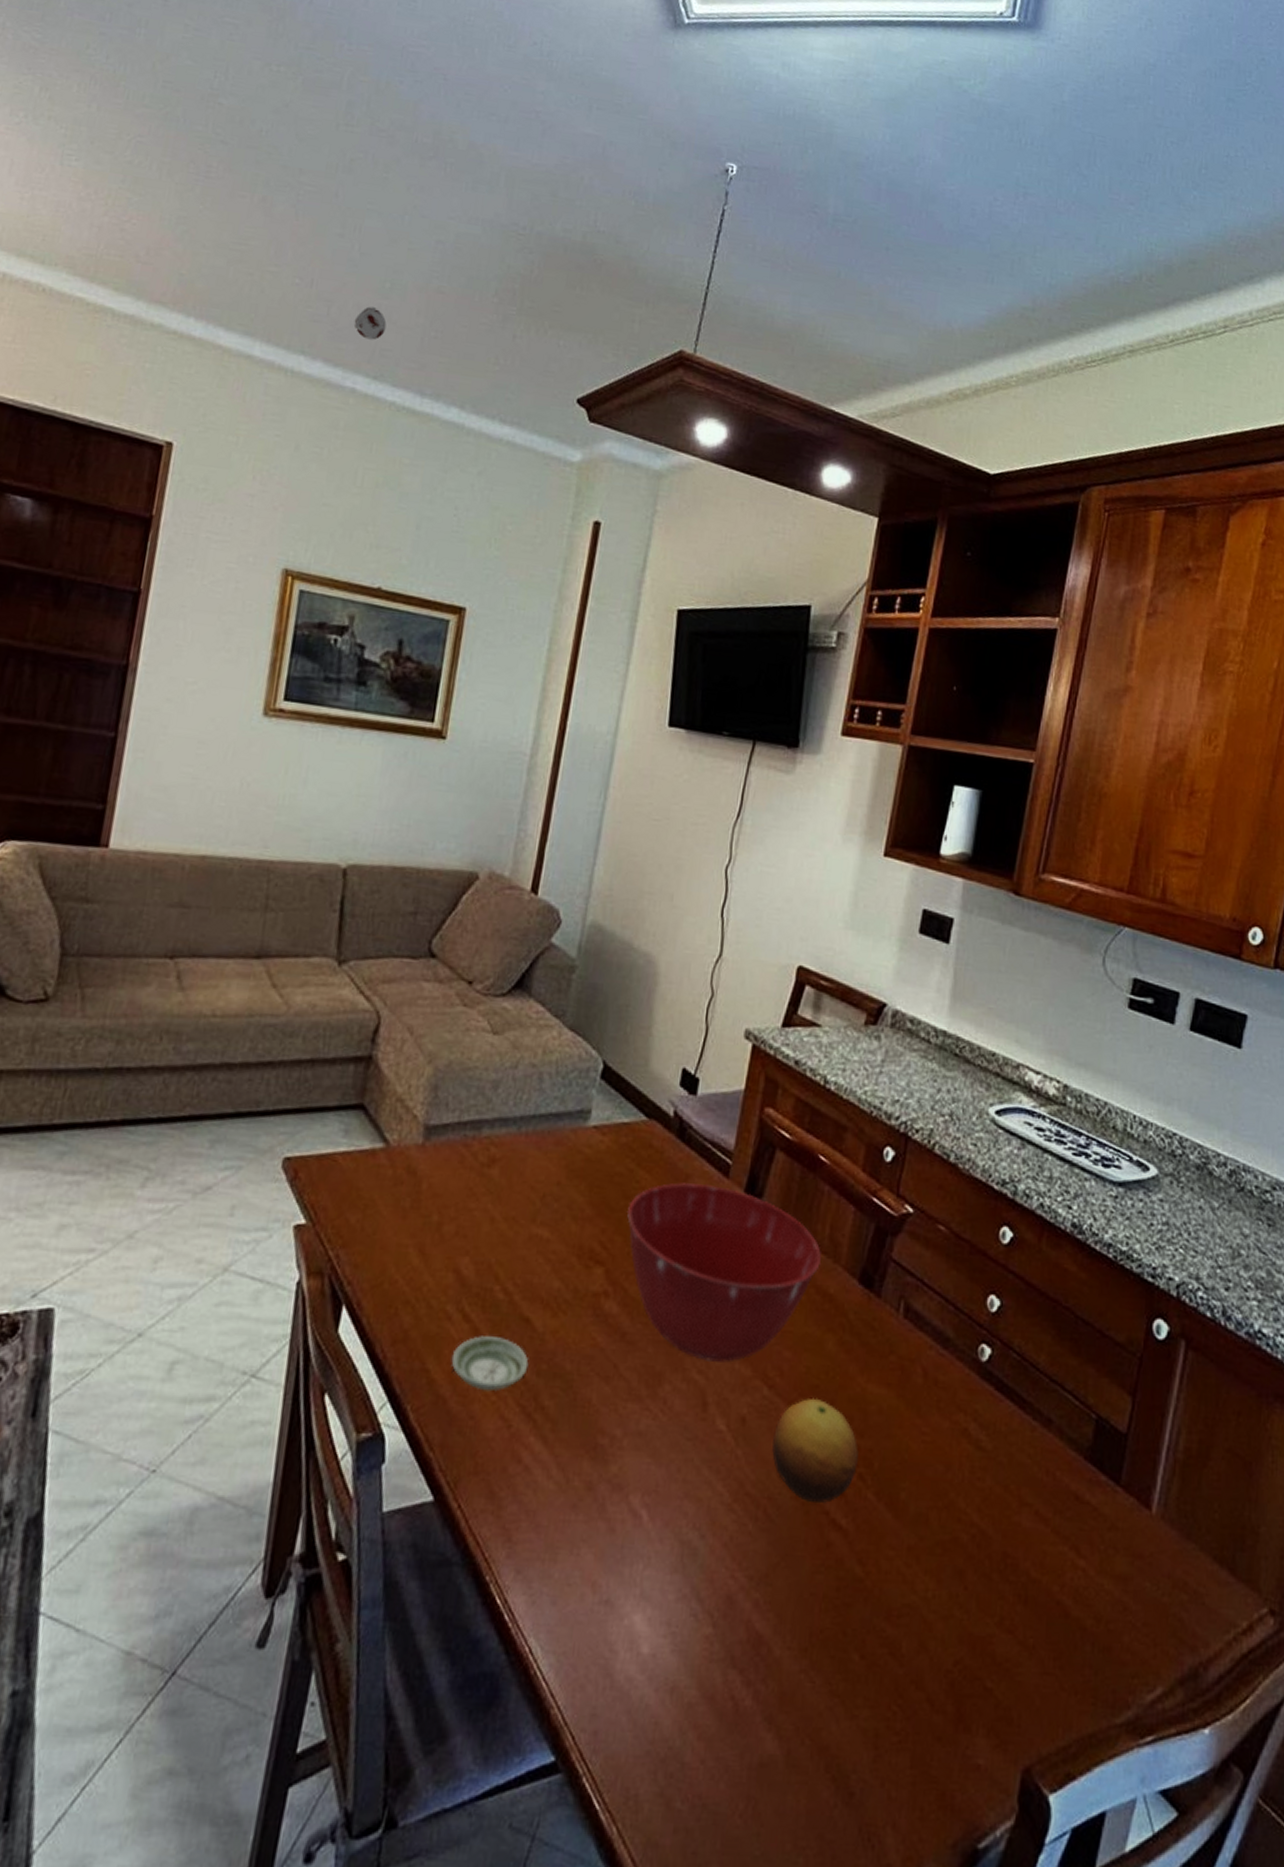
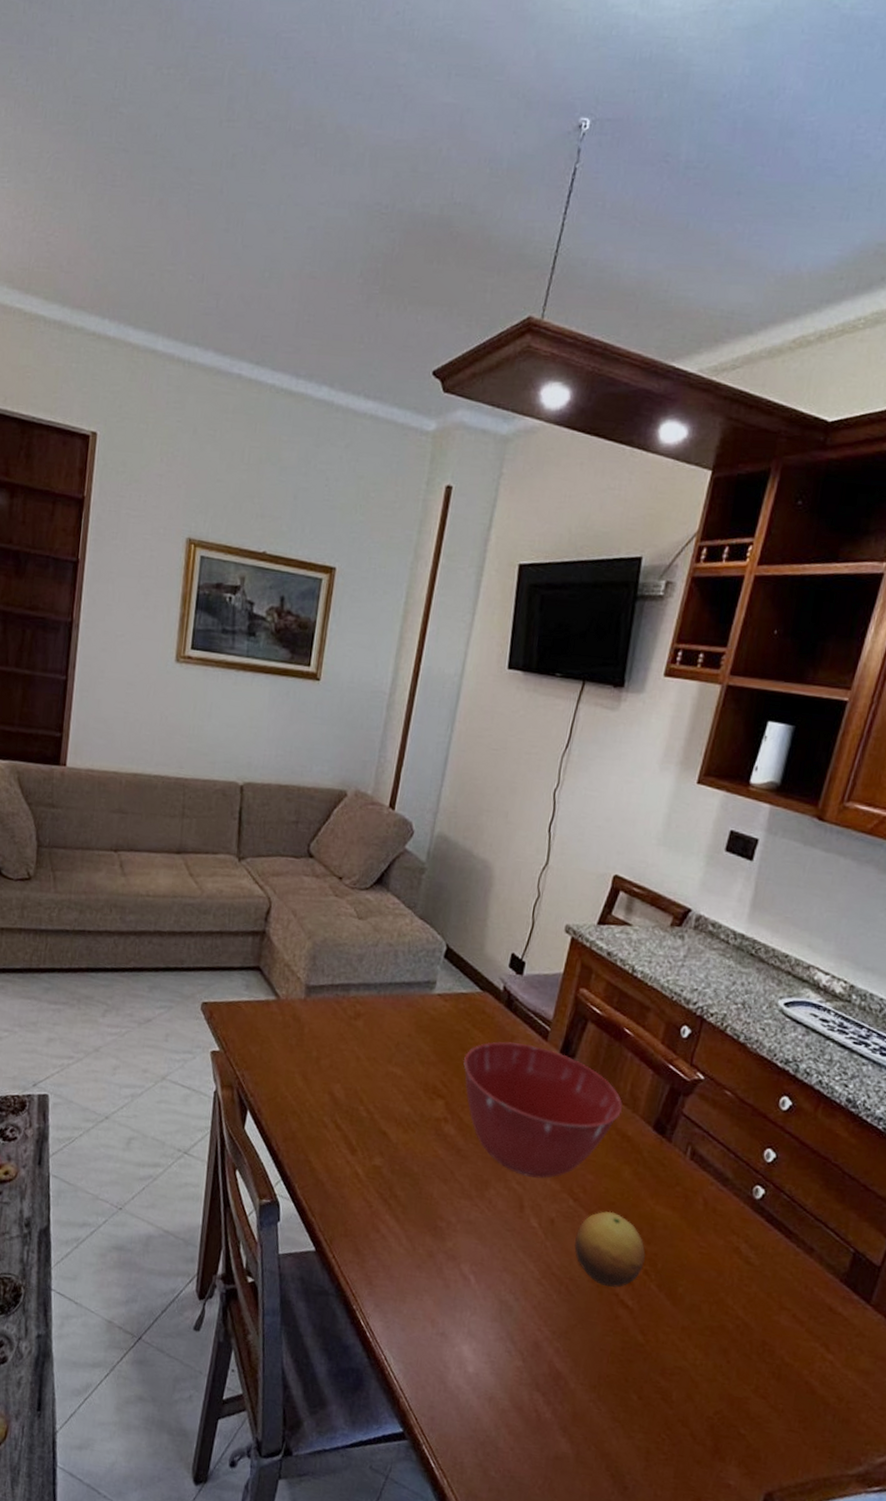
smoke detector: present [353,306,387,340] -> none [238,296,267,328]
saucer: present [451,1336,529,1392] -> none [327,1141,386,1182]

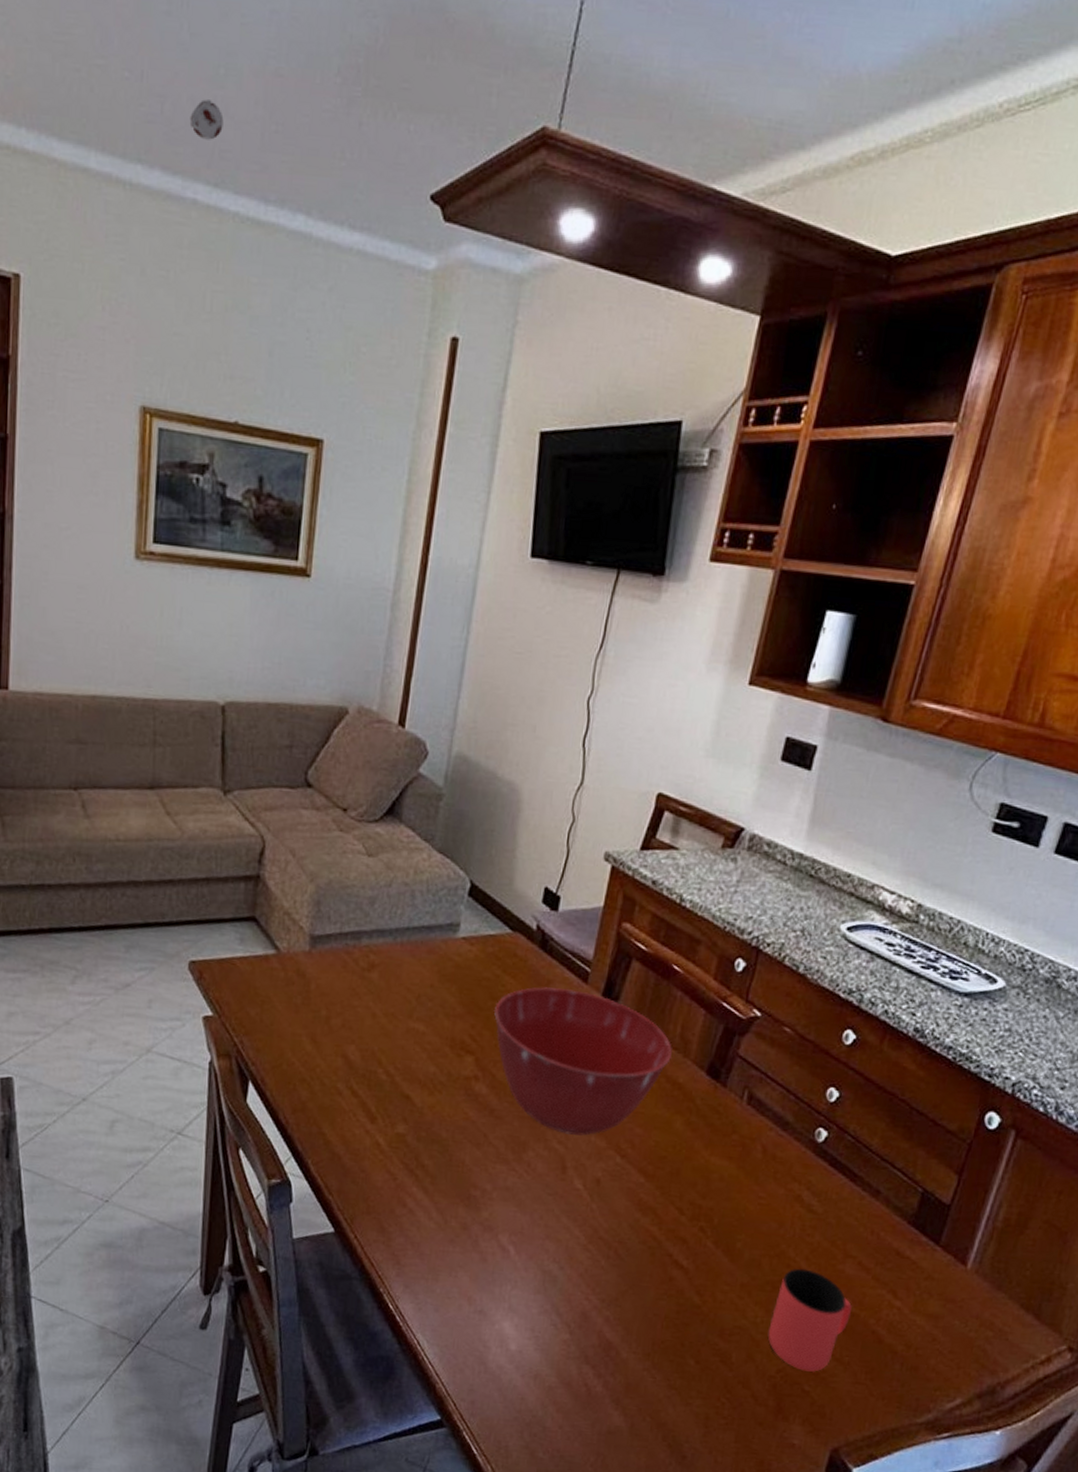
smoke detector: none [238,296,267,328] -> present [189,99,224,140]
fruit: present [574,1211,646,1288] -> none [623,1166,701,1248]
cup: none [706,1316,786,1417] -> present [767,1268,852,1372]

